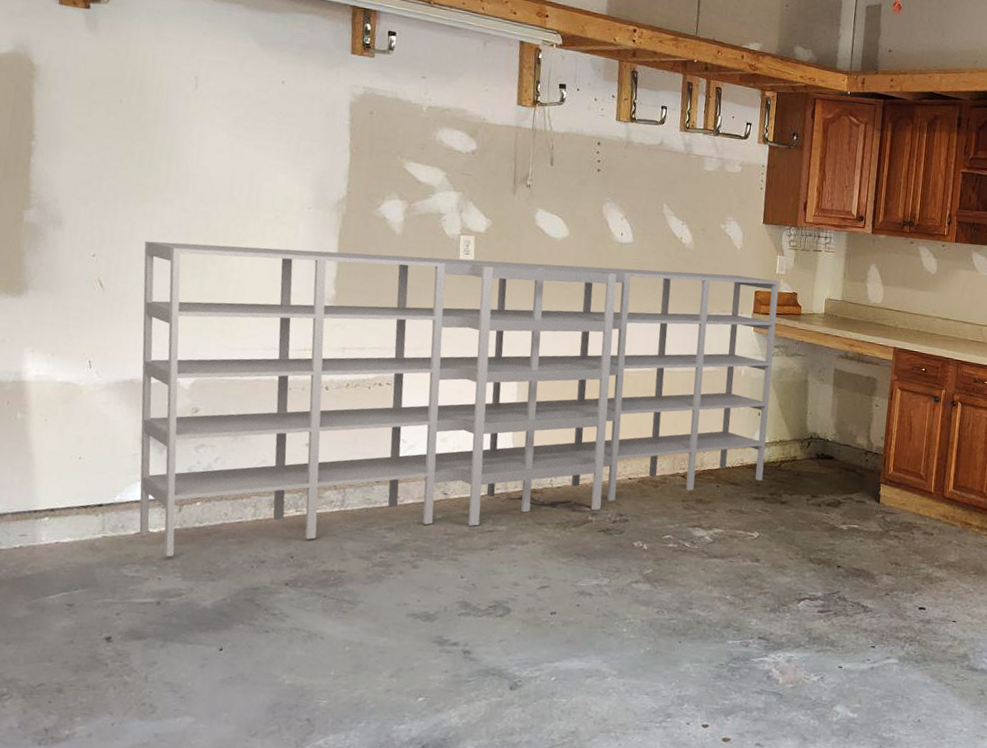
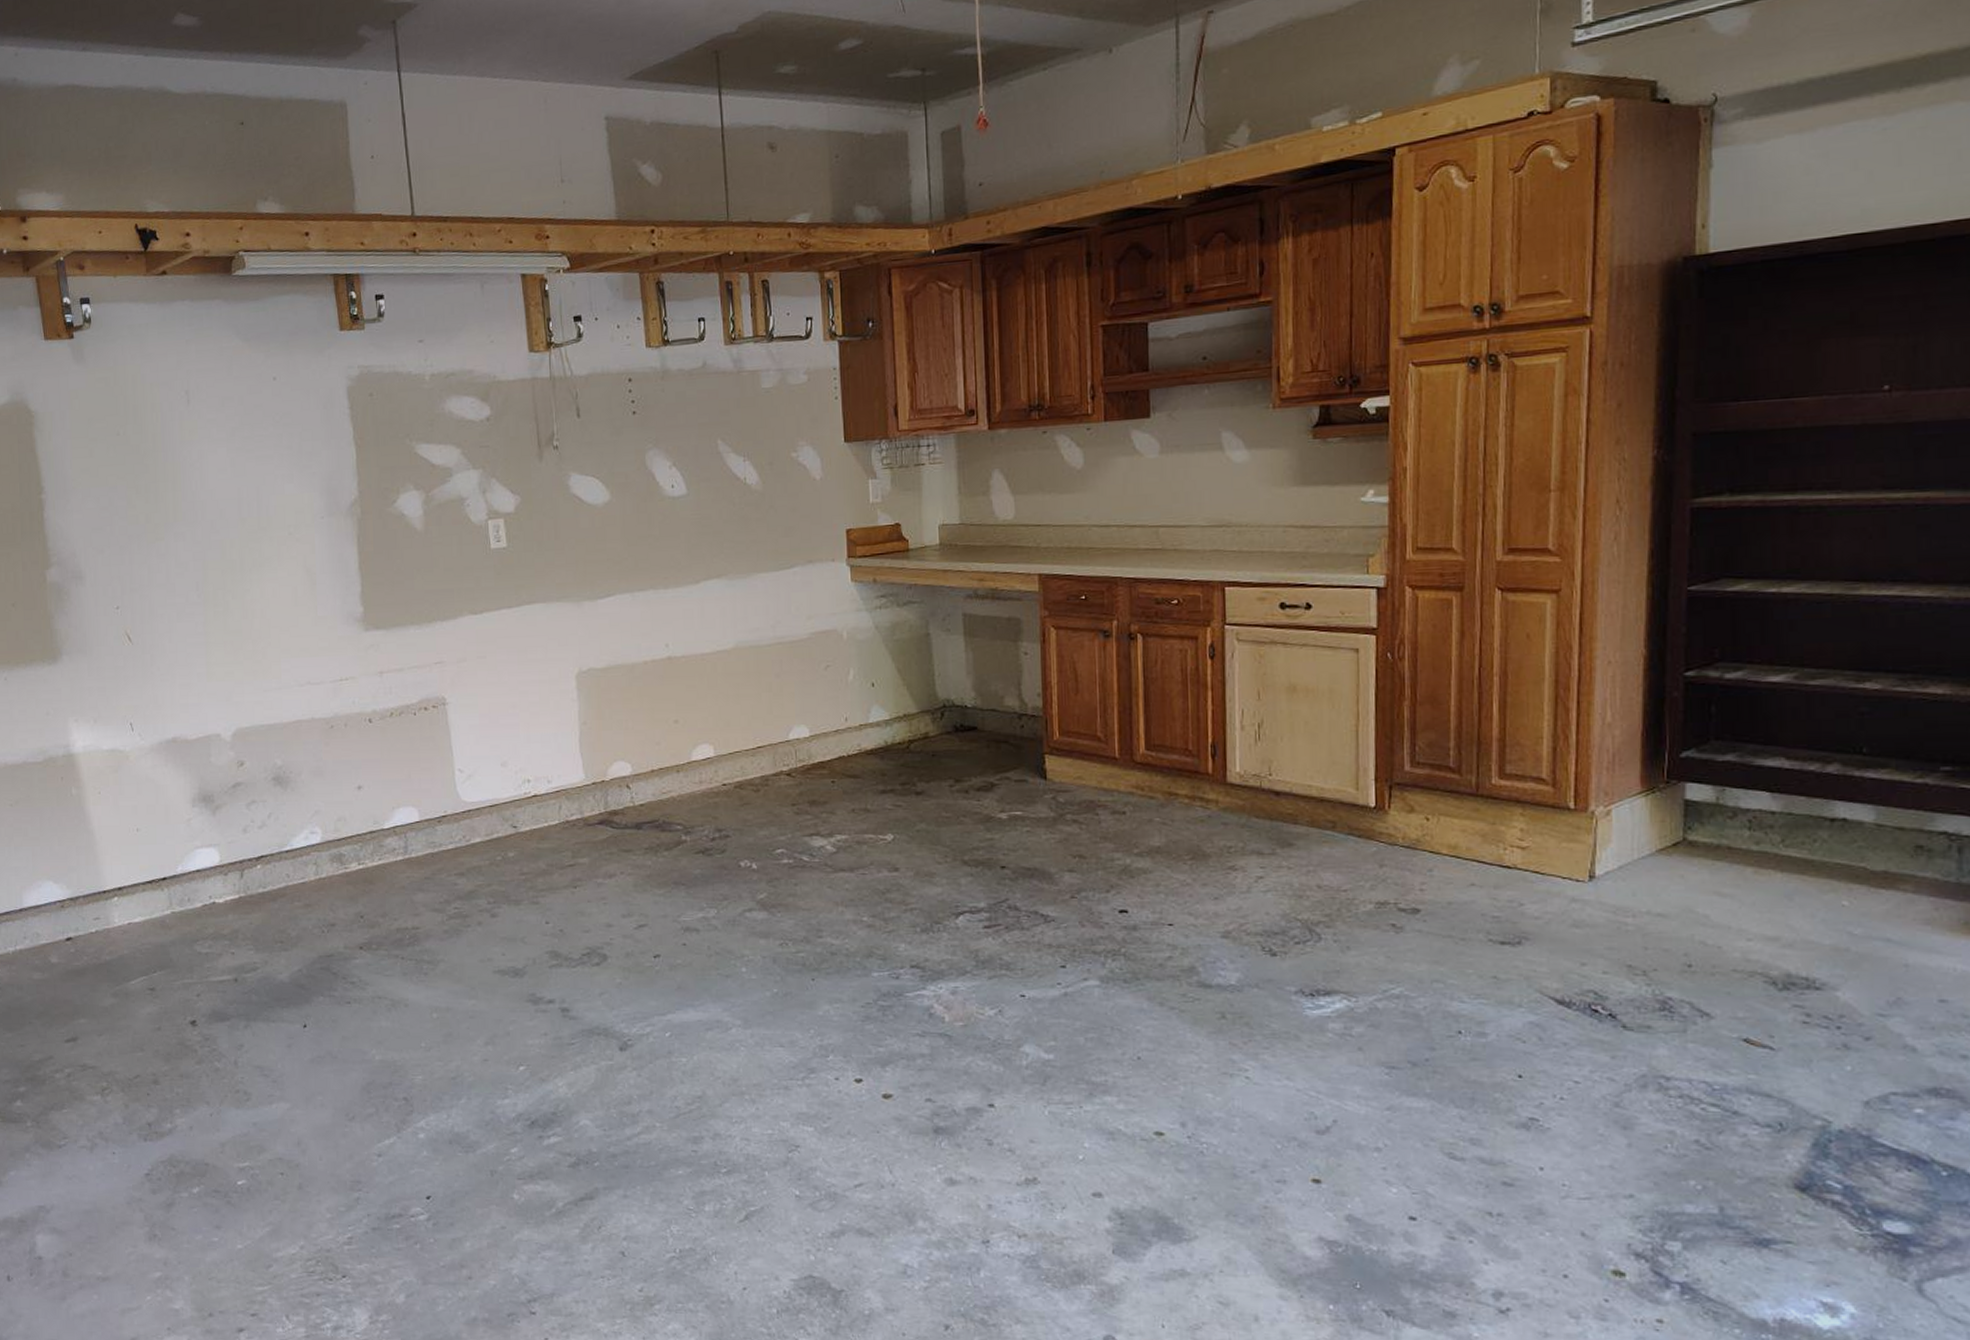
shelving unit: present [139,241,779,557] -> none [164,512,888,929]

